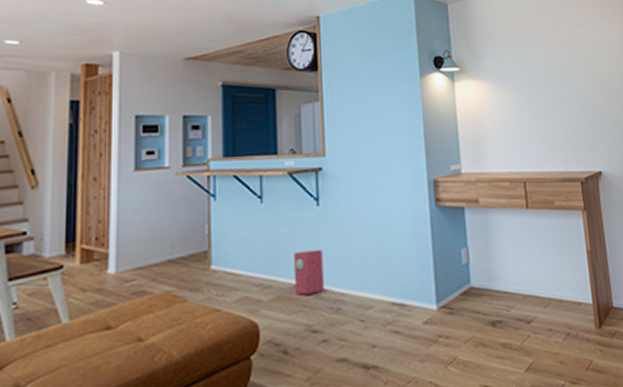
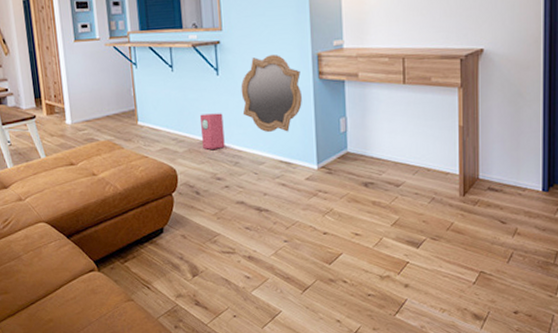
mirror: none [345,181,418,269] -> present [240,55,302,132]

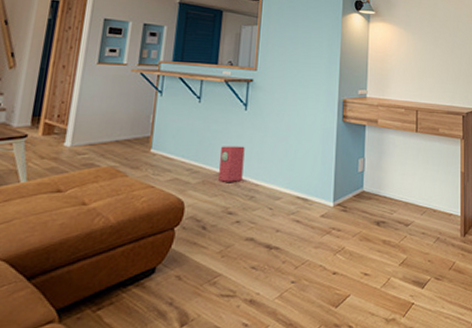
mirror: present [240,55,302,132] -> none [265,97,326,169]

